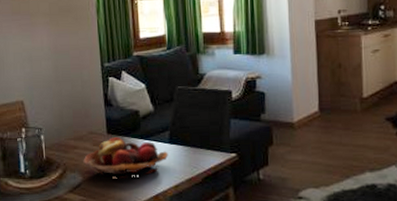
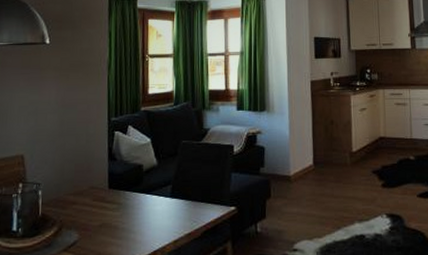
fruit basket: present [83,137,169,179] -> none [81,192,169,235]

